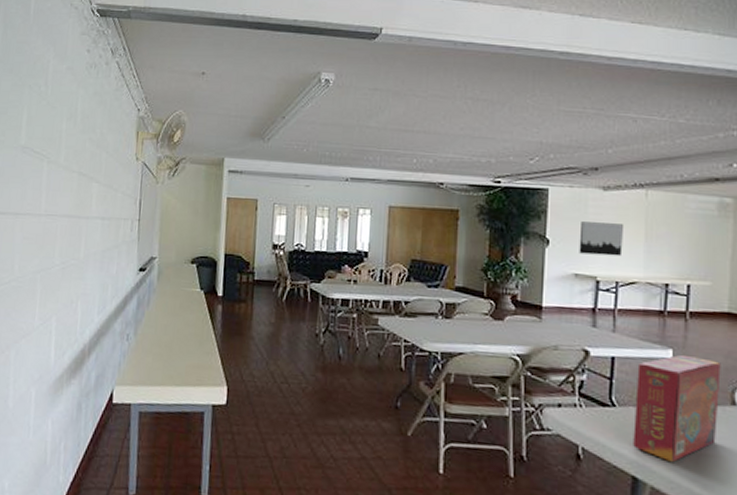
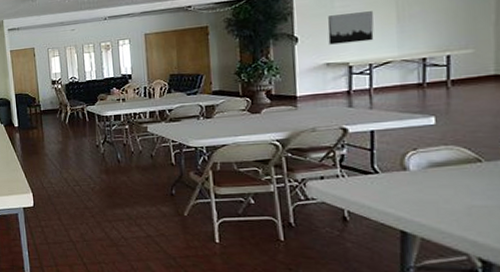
board game: present [633,354,721,463] -> none [398,119,490,216]

